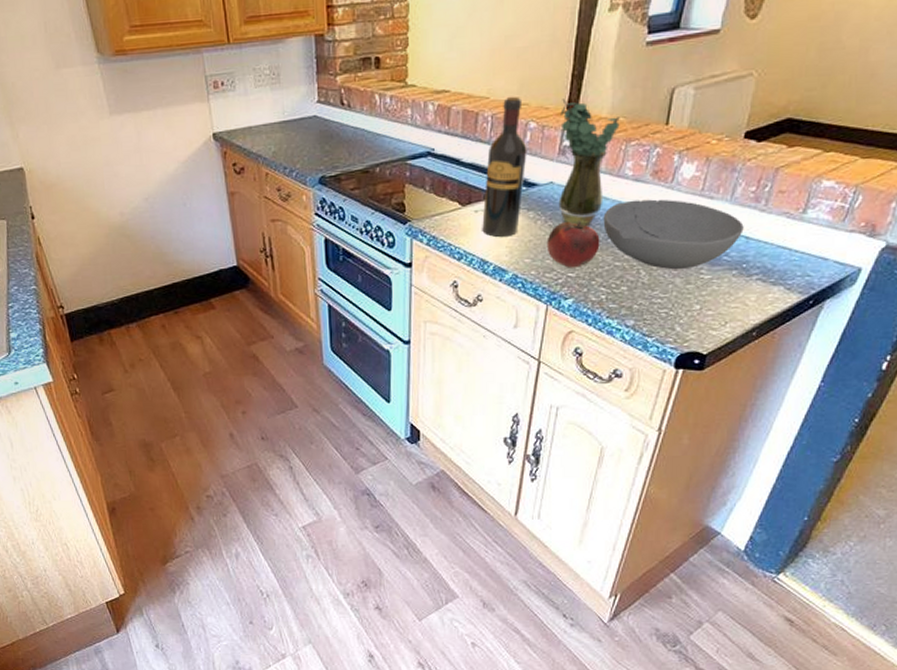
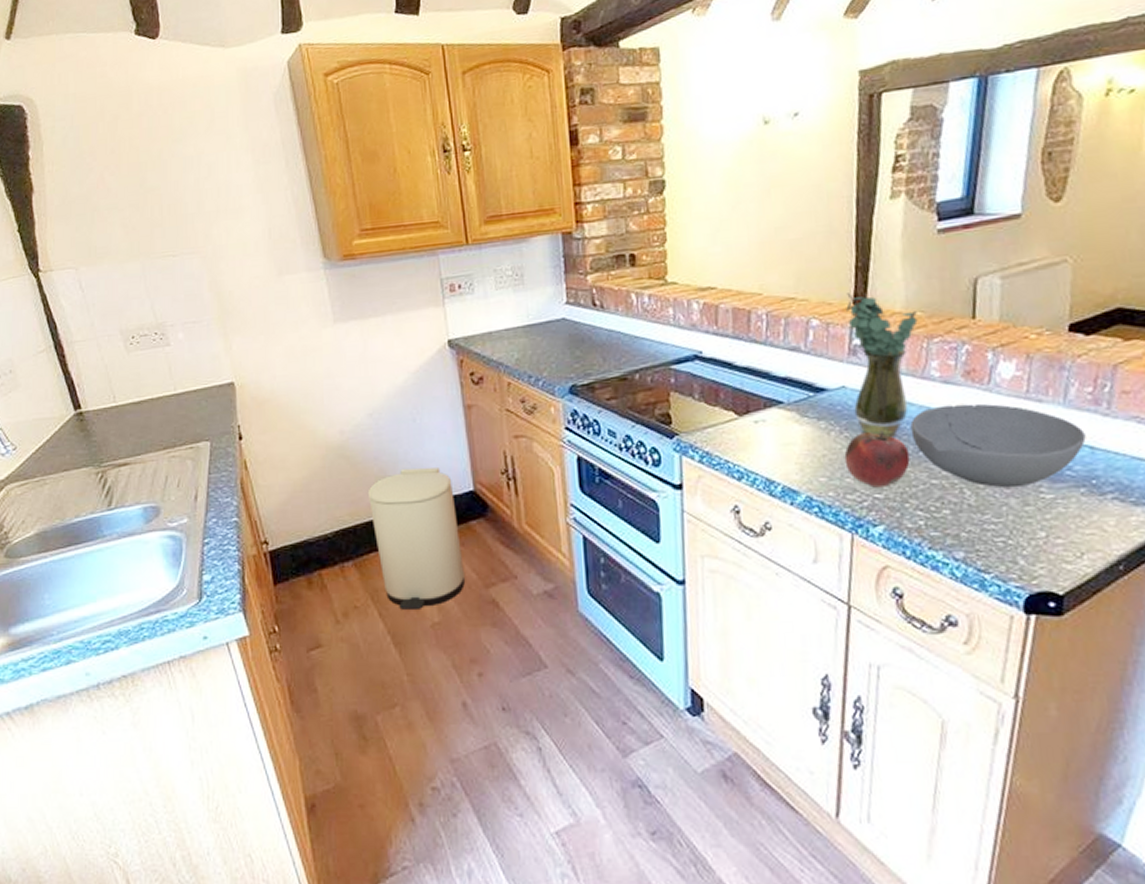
pedal bin: none [146,245,230,362] -> present [367,467,465,610]
wine bottle: present [482,96,527,237] -> none [764,291,812,452]

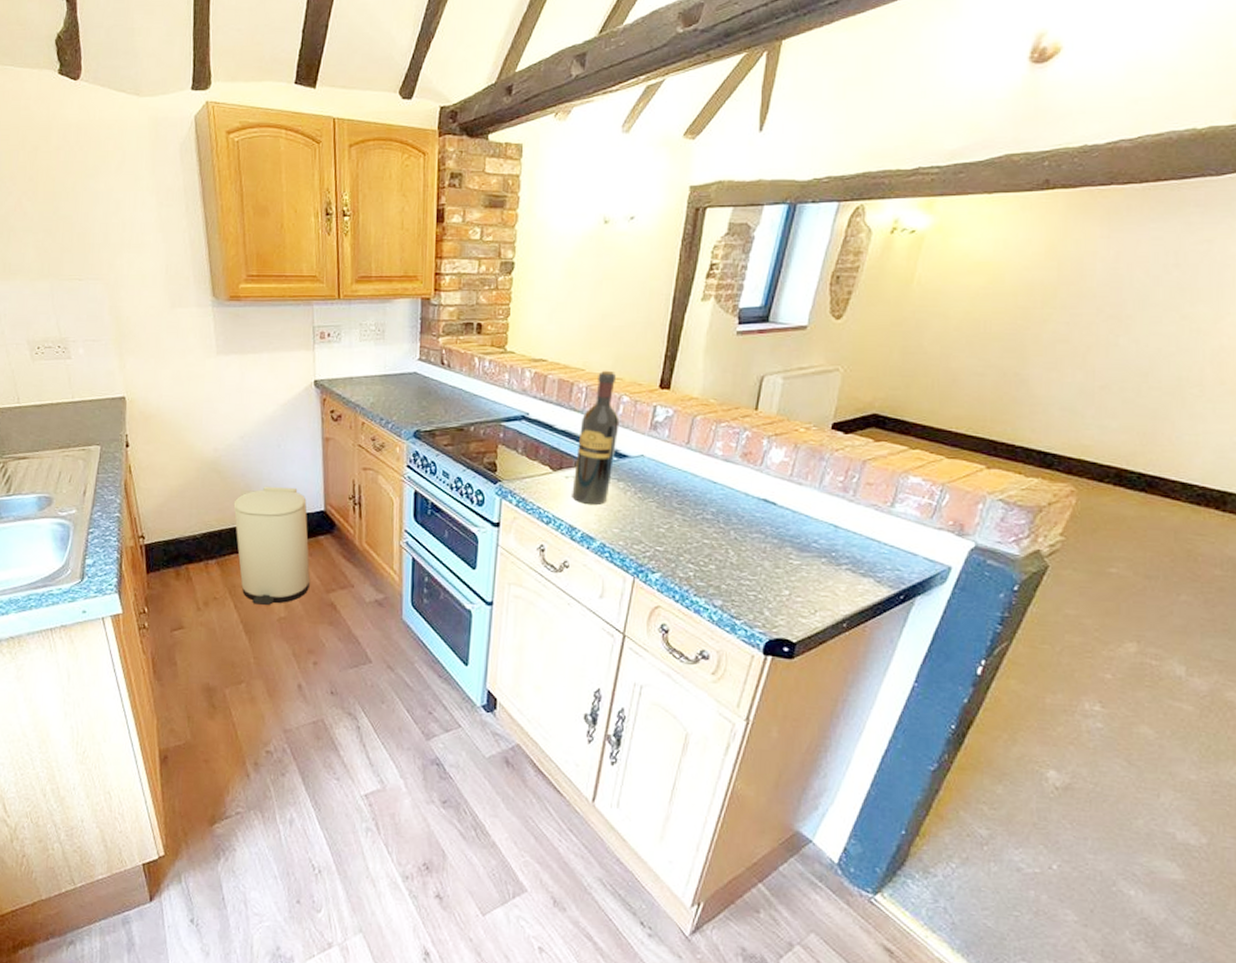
wine bottle: none [764,291,812,452] -> present [572,370,620,505]
fruit: present [844,430,910,488] -> none [635,494,689,542]
vase: present [846,293,918,438] -> none [648,377,711,502]
bowl: present [910,403,1086,488] -> none [692,479,832,553]

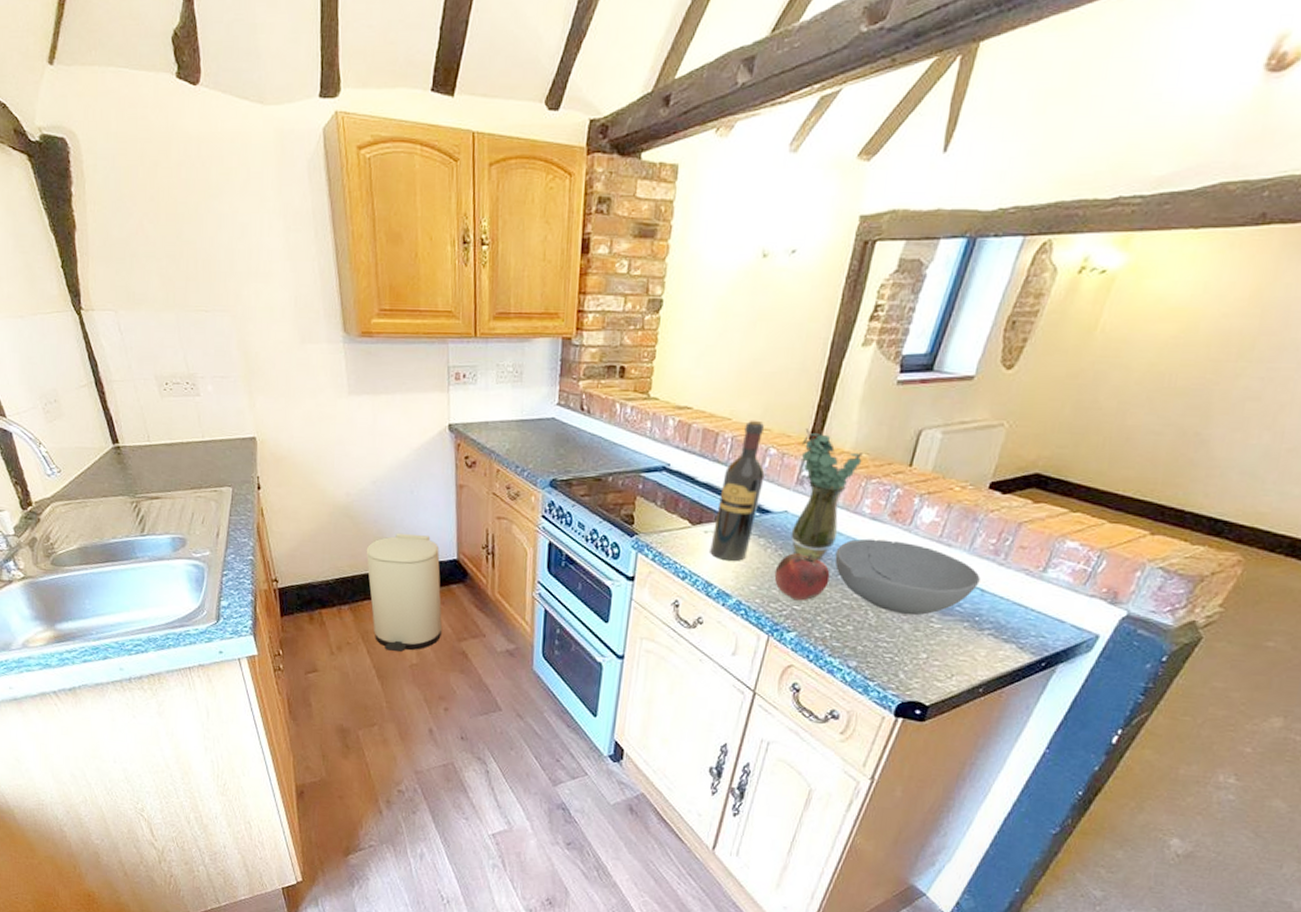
fruit: none [635,494,689,542] -> present [774,553,830,601]
vase: none [648,377,711,502] -> present [790,428,863,561]
bowl: none [692,479,832,553] -> present [835,538,980,616]

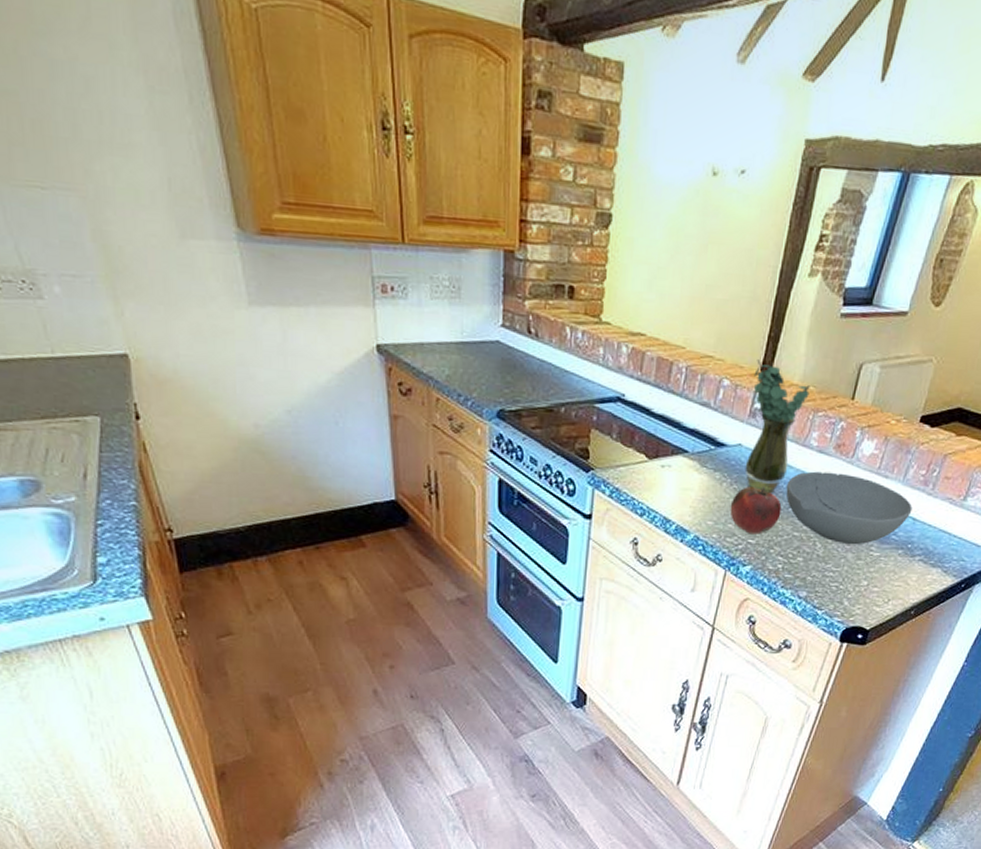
pedal bin: present [366,532,442,652] -> none [284,470,381,606]
wine bottle: present [710,420,765,561] -> none [667,349,719,496]

